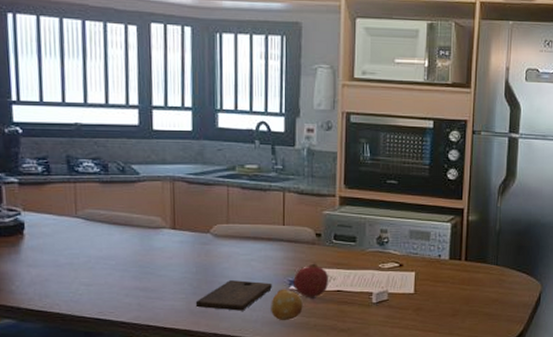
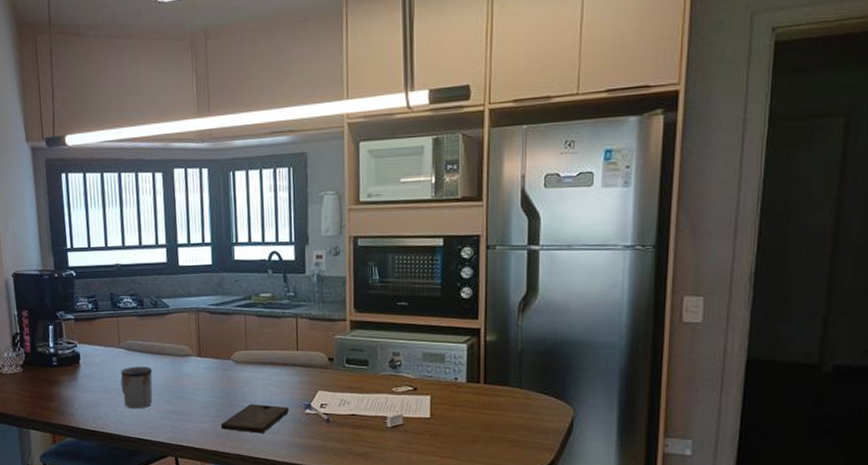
mug: none [76,238,117,286] -> present [120,366,153,409]
fruit: present [271,289,303,321] -> none [288,412,319,444]
fruit: present [293,263,329,297] -> none [309,387,343,421]

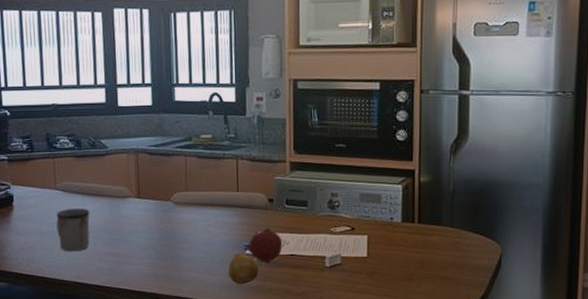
cutting board: present [220,404,289,433] -> none [160,245,229,275]
fruit: none [288,412,319,444] -> present [228,253,259,285]
fruit: none [309,387,343,421] -> present [249,228,283,261]

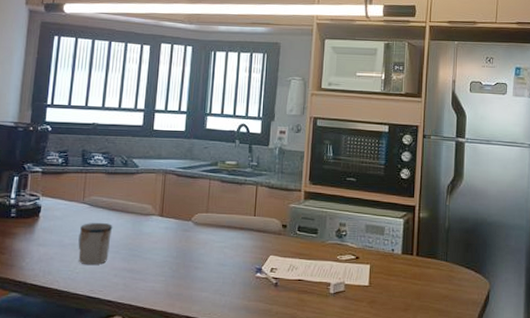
fruit: present [228,253,259,285] -> none [238,276,267,307]
fruit: present [249,228,283,261] -> none [260,252,292,285]

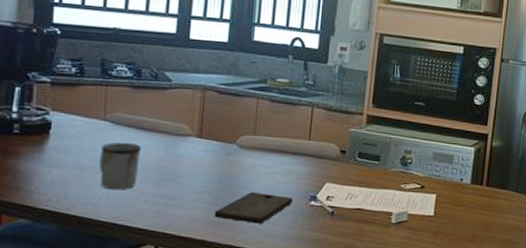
cutting board: none [173,266,241,295] -> present [214,192,293,224]

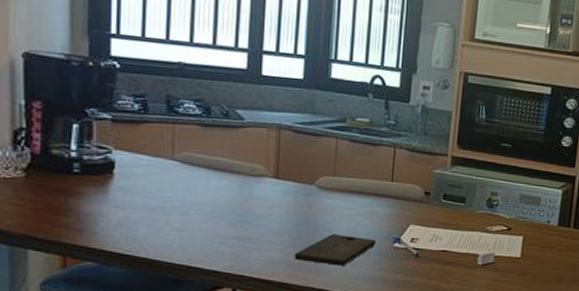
mug: present [99,142,142,190] -> none [169,182,215,232]

